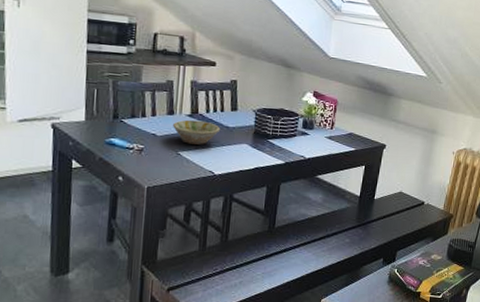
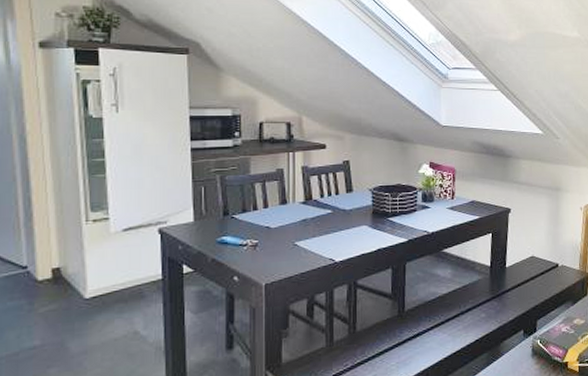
bowl: present [173,119,221,145] -> none [287,206,337,233]

